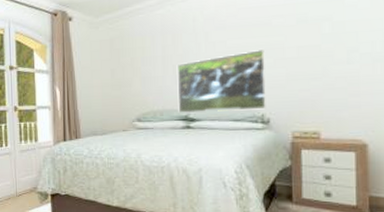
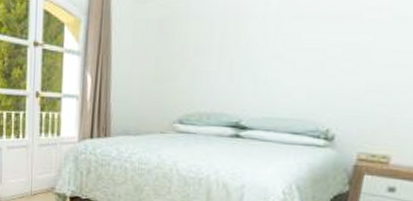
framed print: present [176,50,267,113] -> none [228,50,346,124]

